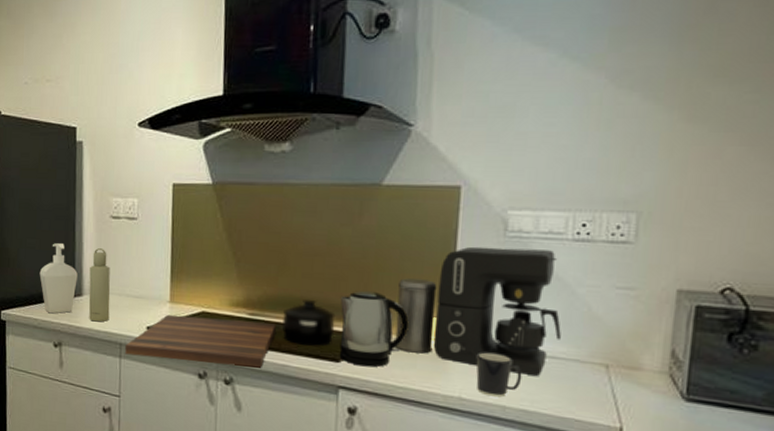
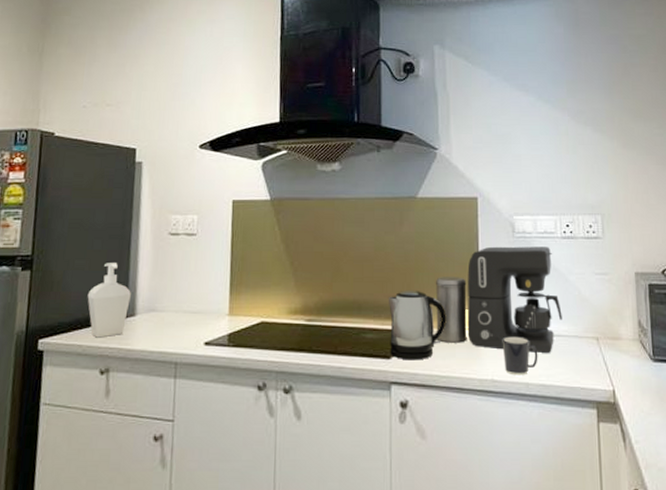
bottle: present [89,247,110,322] -> none [142,264,167,342]
cutting board: present [125,314,277,368] -> none [181,327,333,374]
saucepan: present [281,299,336,346] -> none [337,301,385,345]

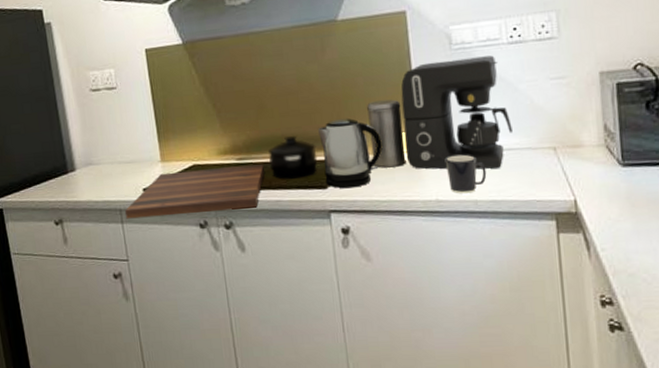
soap bottle: present [87,263,131,338] -> none [28,124,68,194]
cutting board: none [181,327,333,374] -> present [125,164,265,219]
saucepan: none [337,301,385,345] -> present [268,135,318,179]

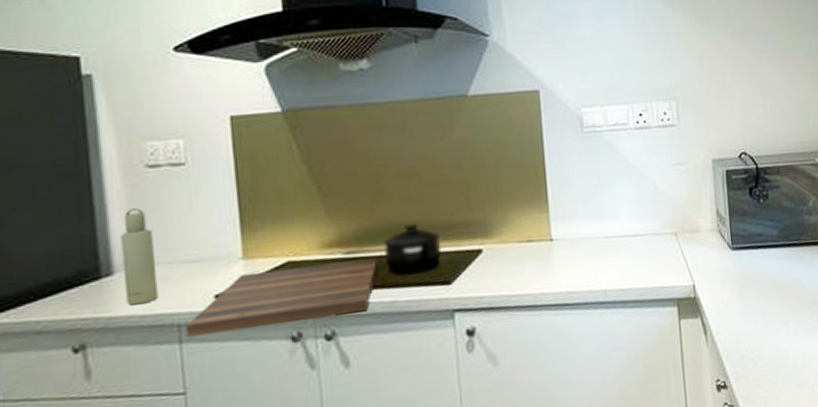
bottle: none [78,121,106,194] -> present [121,207,159,306]
kettle: present [317,118,383,189] -> none [442,203,513,283]
canister: present [367,99,407,168] -> none [497,183,537,259]
coffee maker: present [401,55,513,169] -> none [533,140,639,258]
mug: present [445,154,487,194] -> none [575,241,616,284]

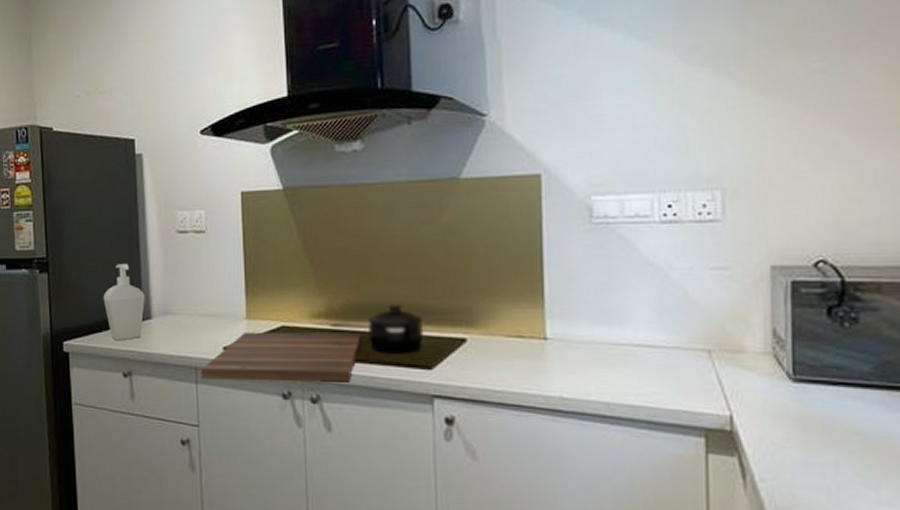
soap bottle: none [37,210,103,309] -> present [103,264,145,341]
bottle: present [121,207,159,306] -> none [158,265,182,346]

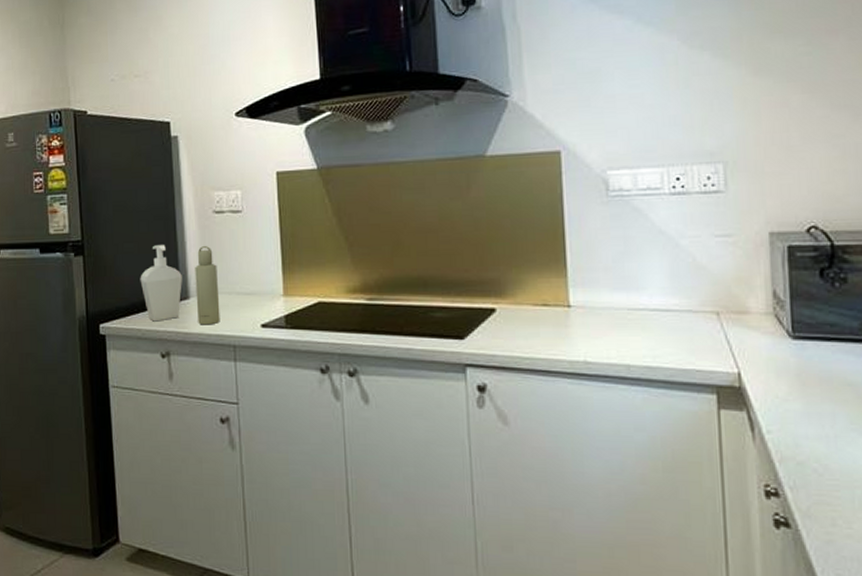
bottle: none [158,265,182,346] -> present [195,245,220,325]
cutting board: present [201,332,363,382] -> none [240,307,397,357]
saucepan: present [367,304,424,354] -> none [401,277,456,325]

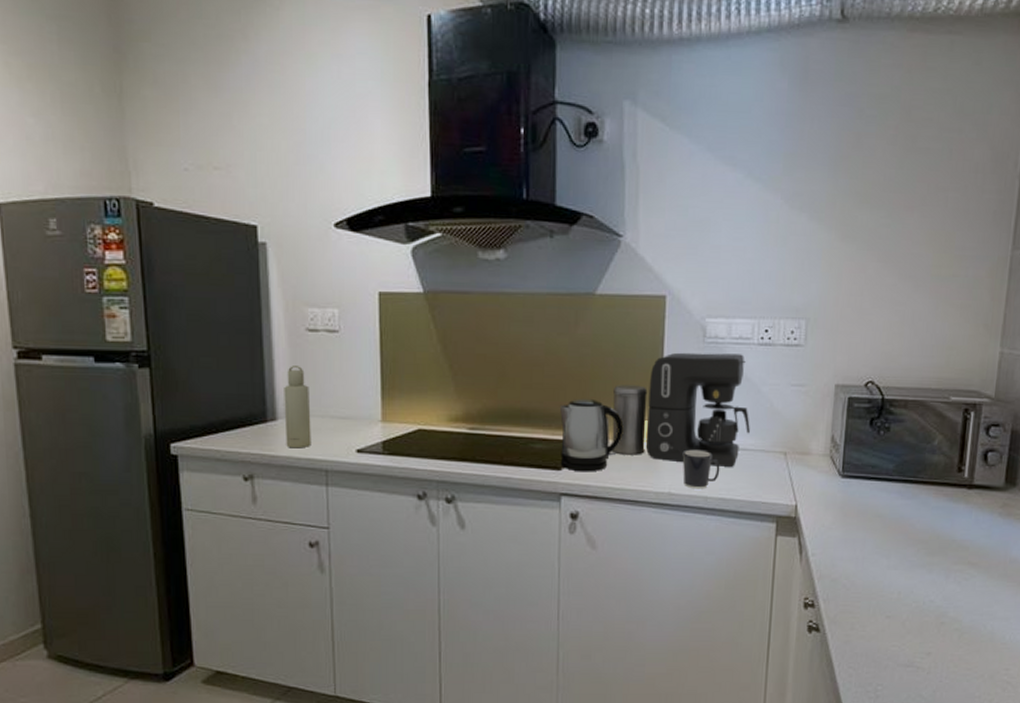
soap bottle: present [140,245,182,322] -> none [219,361,269,443]
kettle: none [457,262,528,341] -> present [559,398,624,472]
canister: none [513,246,553,321] -> present [611,385,648,455]
coffee maker: none [551,206,672,330] -> present [645,352,750,467]
mug: none [596,312,642,357] -> present [682,449,720,489]

